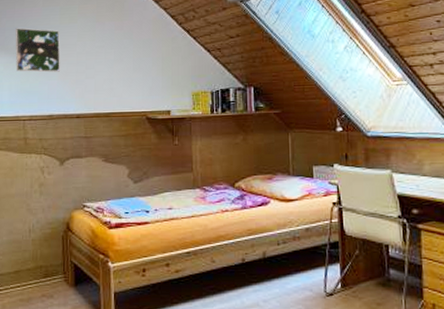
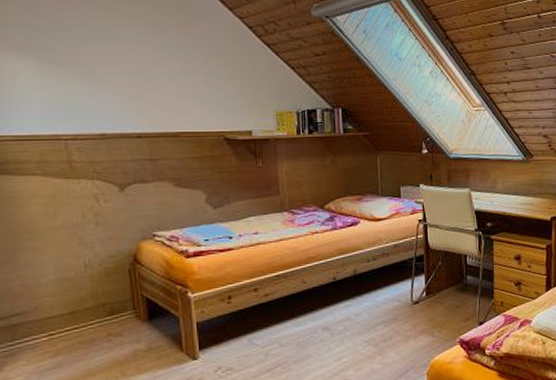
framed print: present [15,28,60,72] -> none [43,26,111,83]

